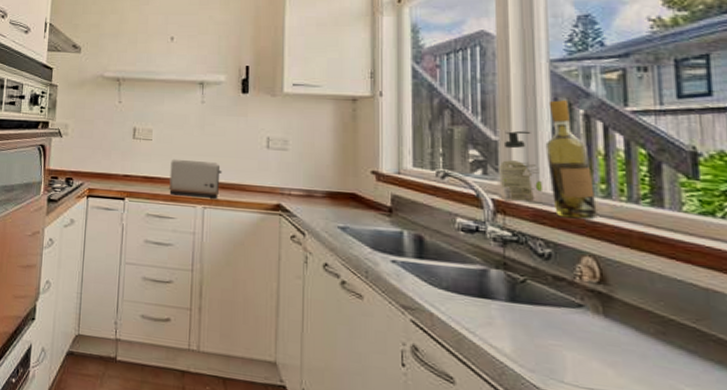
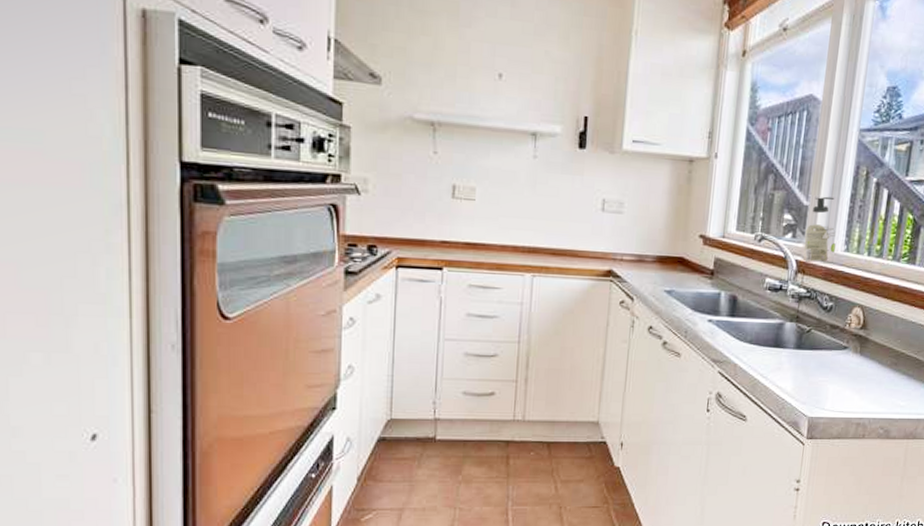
toaster: present [168,158,222,198] -> none [494,222,554,266]
bottle: present [545,100,598,219] -> none [841,168,873,276]

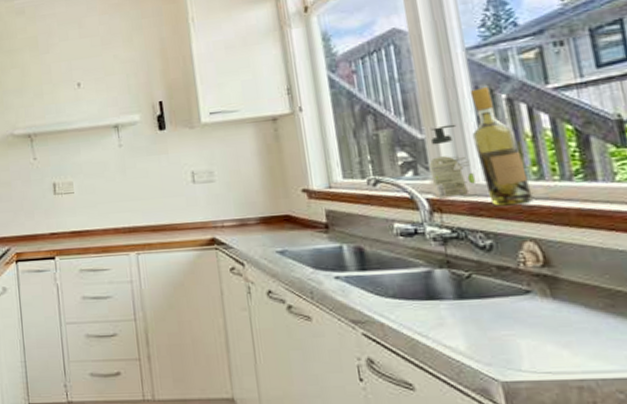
bottle: none [841,168,873,276] -> present [470,87,533,206]

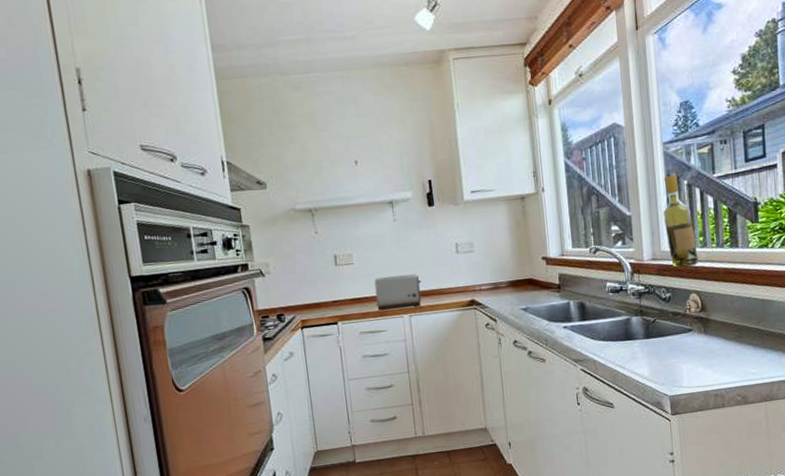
toaster: none [96,206,151,246] -> present [374,274,421,311]
soap dispenser: present [429,124,477,199] -> none [633,204,664,263]

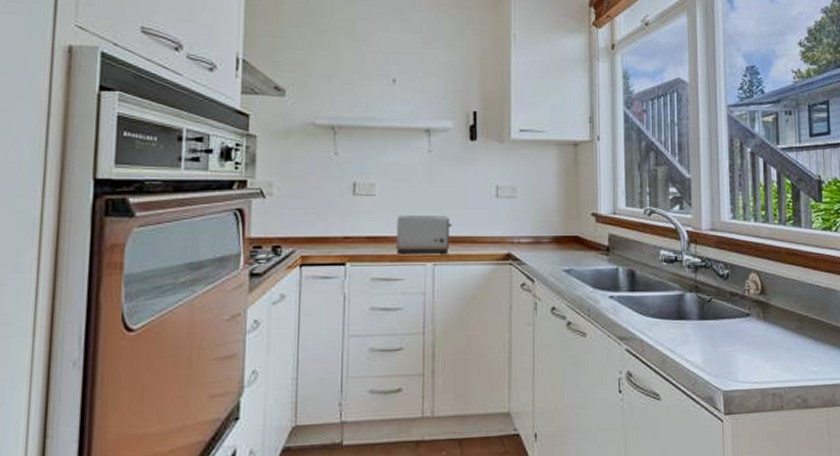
bottle: present [663,175,698,268] -> none [724,140,760,242]

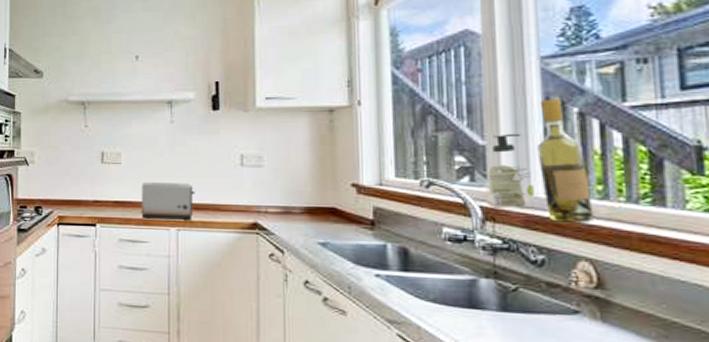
soap dispenser: none [692,168,723,232] -> present [487,133,536,208]
bottle: none [724,140,760,242] -> present [536,99,594,223]

